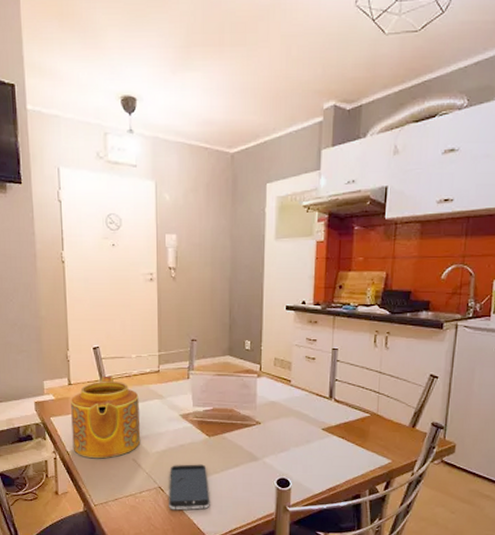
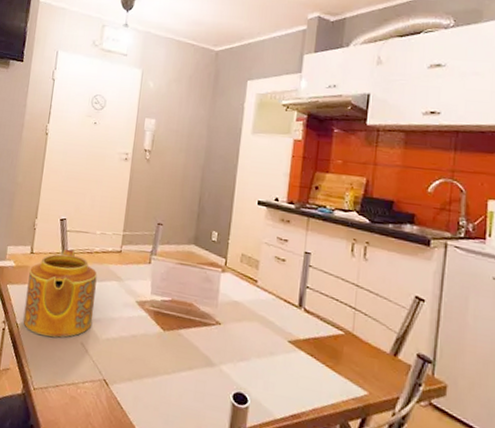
smartphone: present [169,464,210,510] -> none [111,356,157,415]

